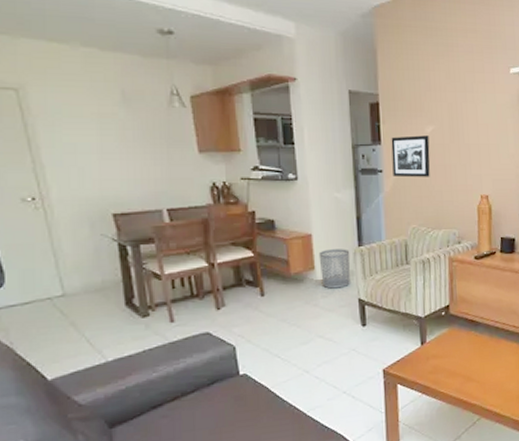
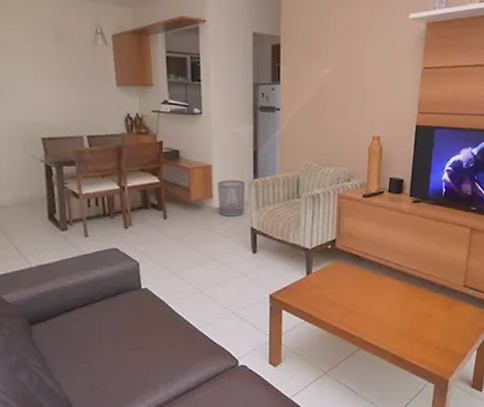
picture frame: present [391,135,430,178] -> none [290,76,326,117]

